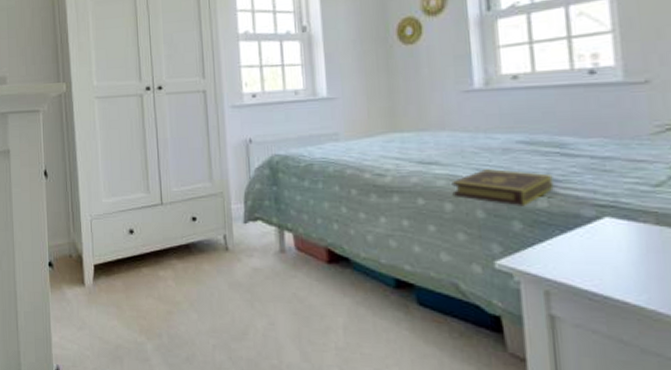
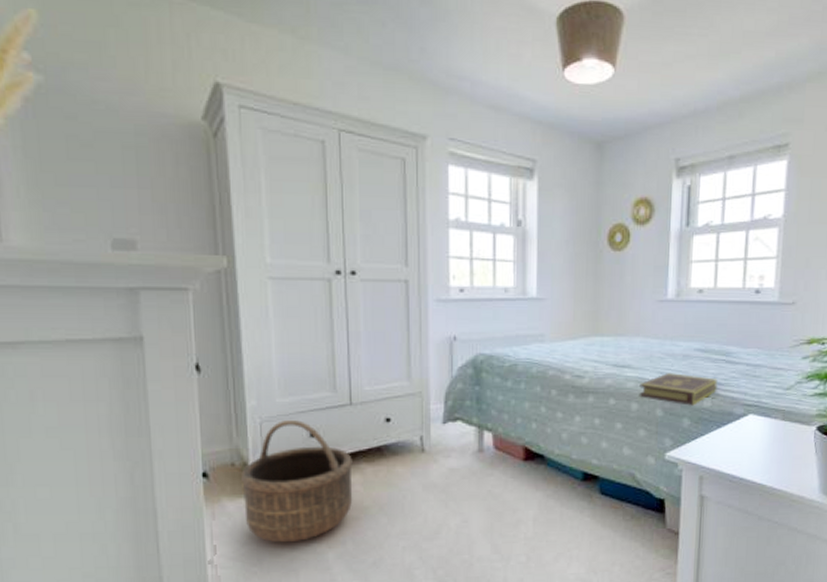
basket: none [77,217,167,331] -> present [241,419,353,543]

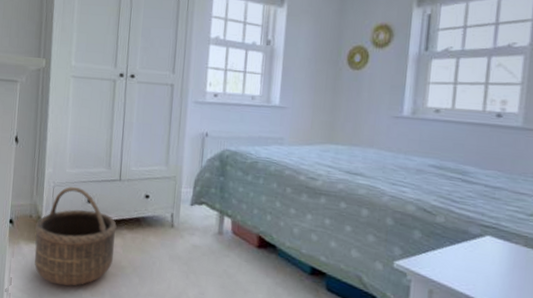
book: present [639,373,718,406] -> none [370,185,452,220]

